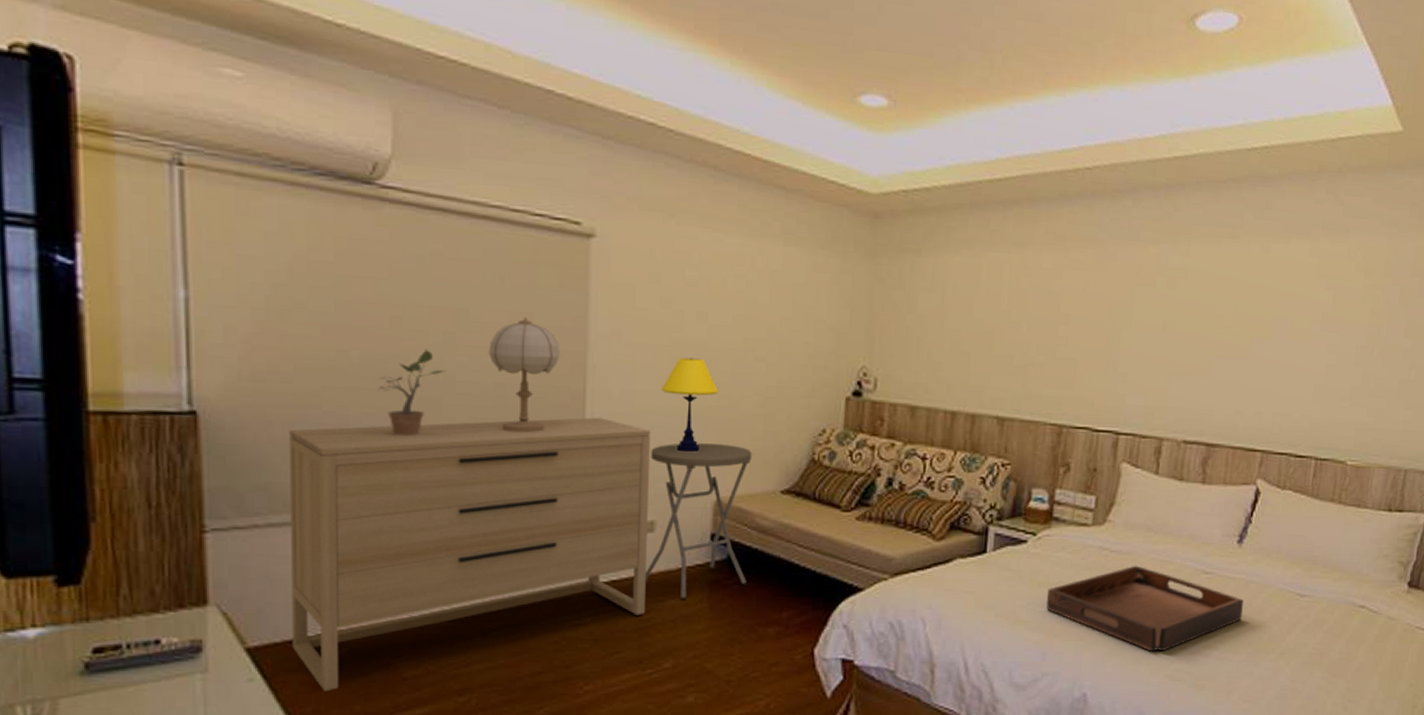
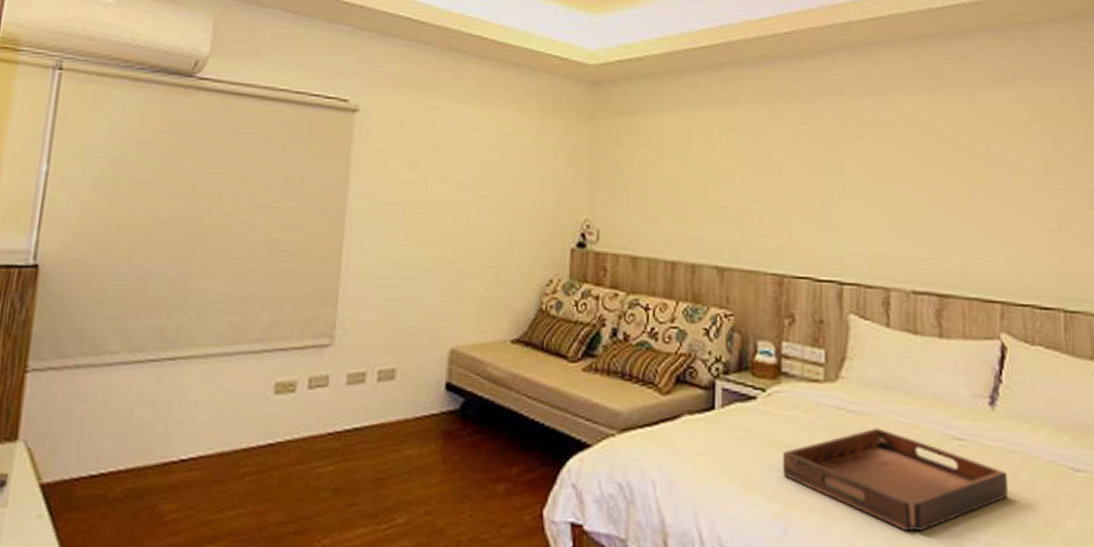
dresser: present [289,417,652,692] -> none [77,268,397,532]
potted plant: present [377,348,446,437] -> none [176,209,231,287]
table lamp: present [488,316,560,433] -> none [266,180,324,283]
side table: present [644,443,752,601] -> none [383,293,485,452]
table lamp: present [662,357,719,453] -> none [407,213,457,302]

